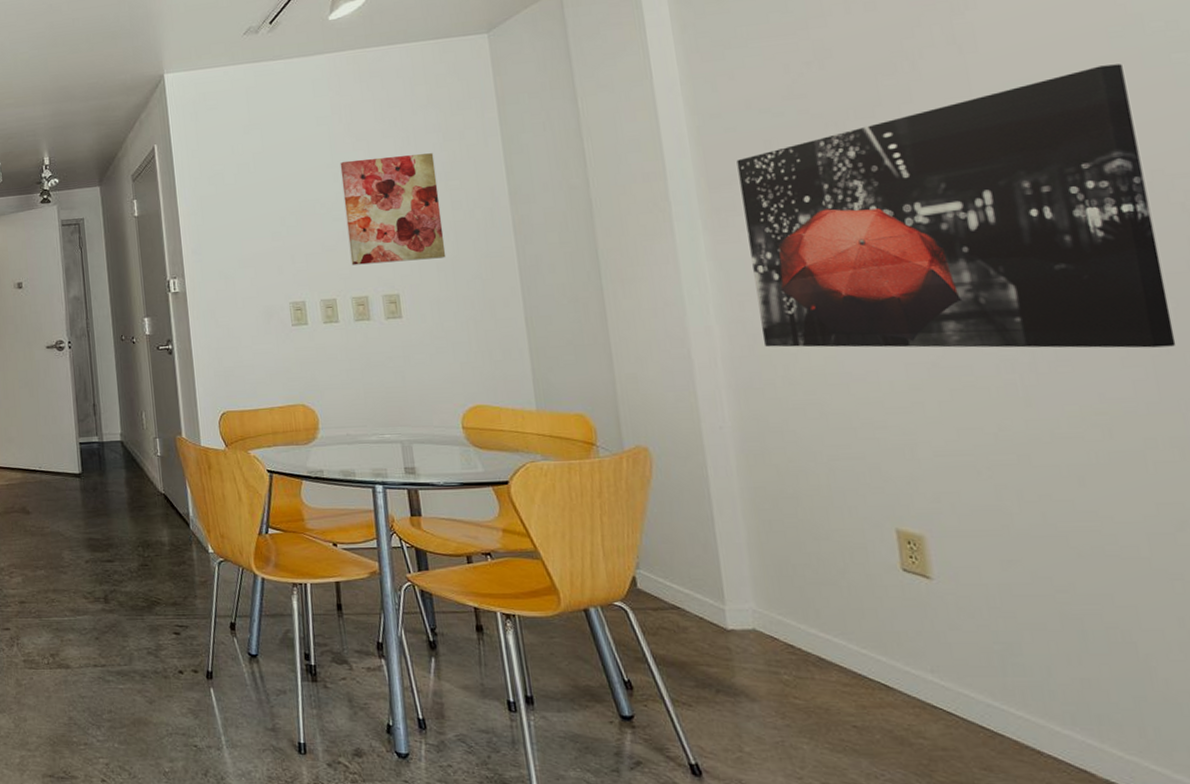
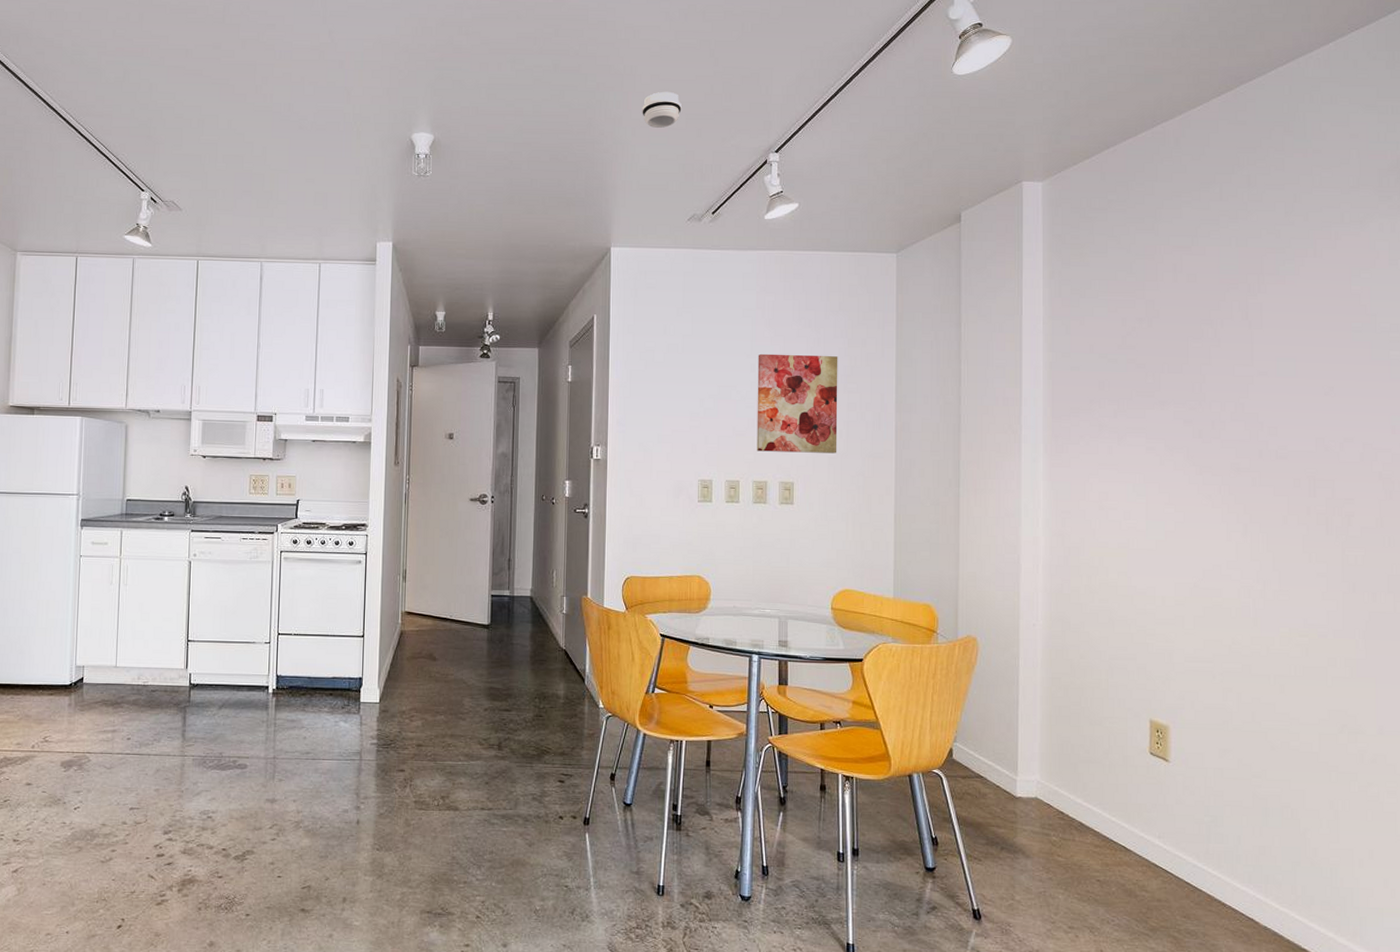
wall art: present [736,64,1176,348] -> none [1076,353,1360,586]

